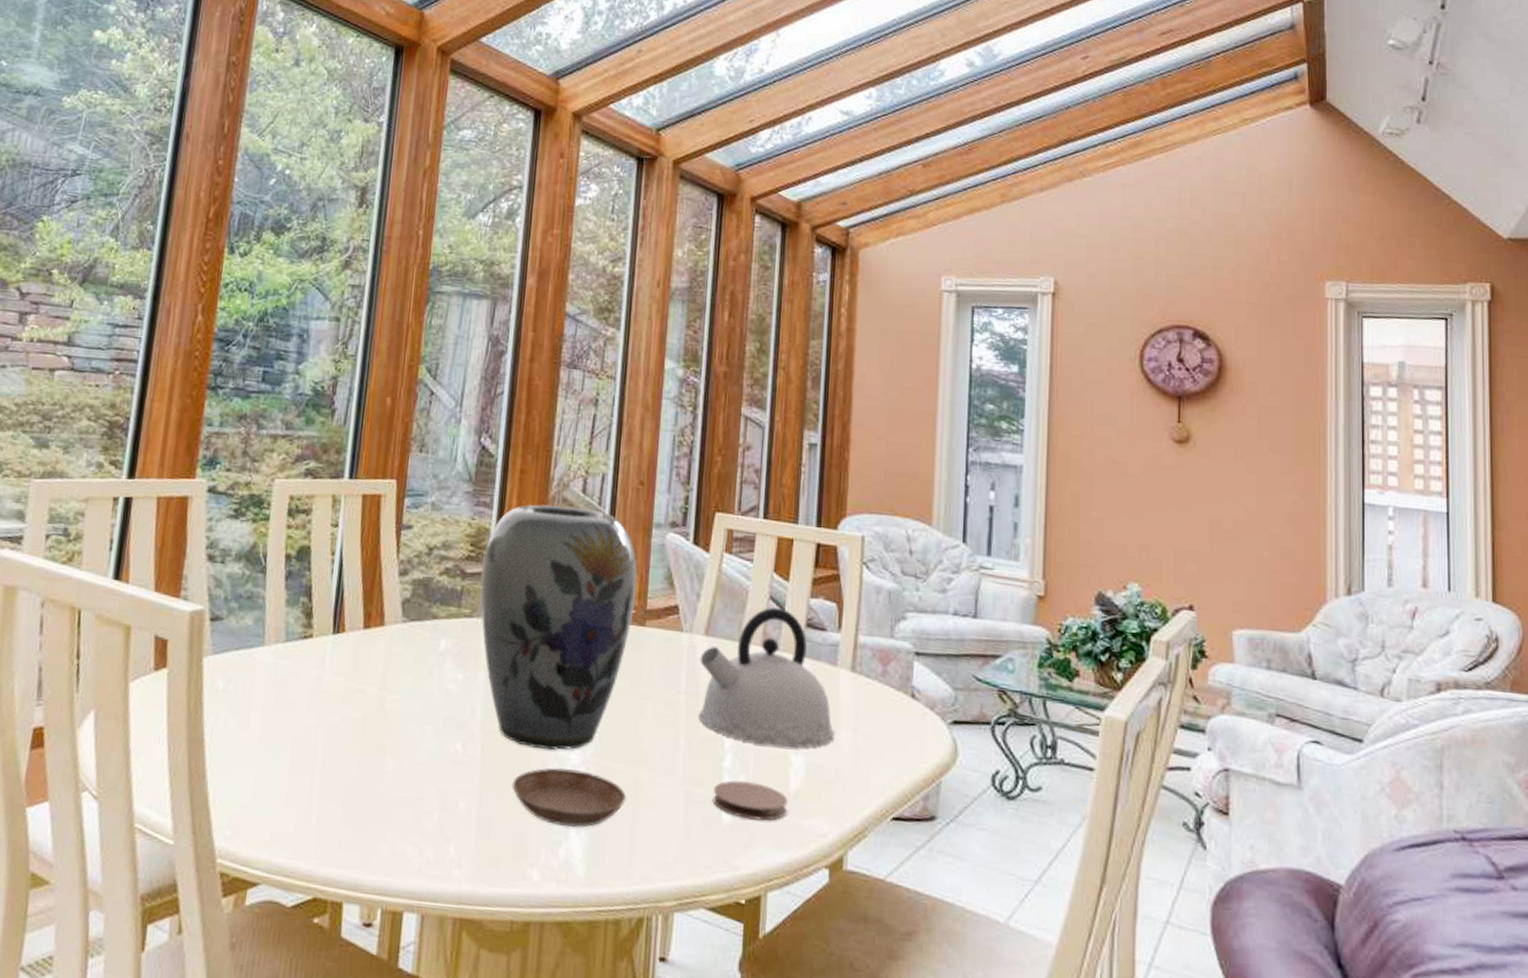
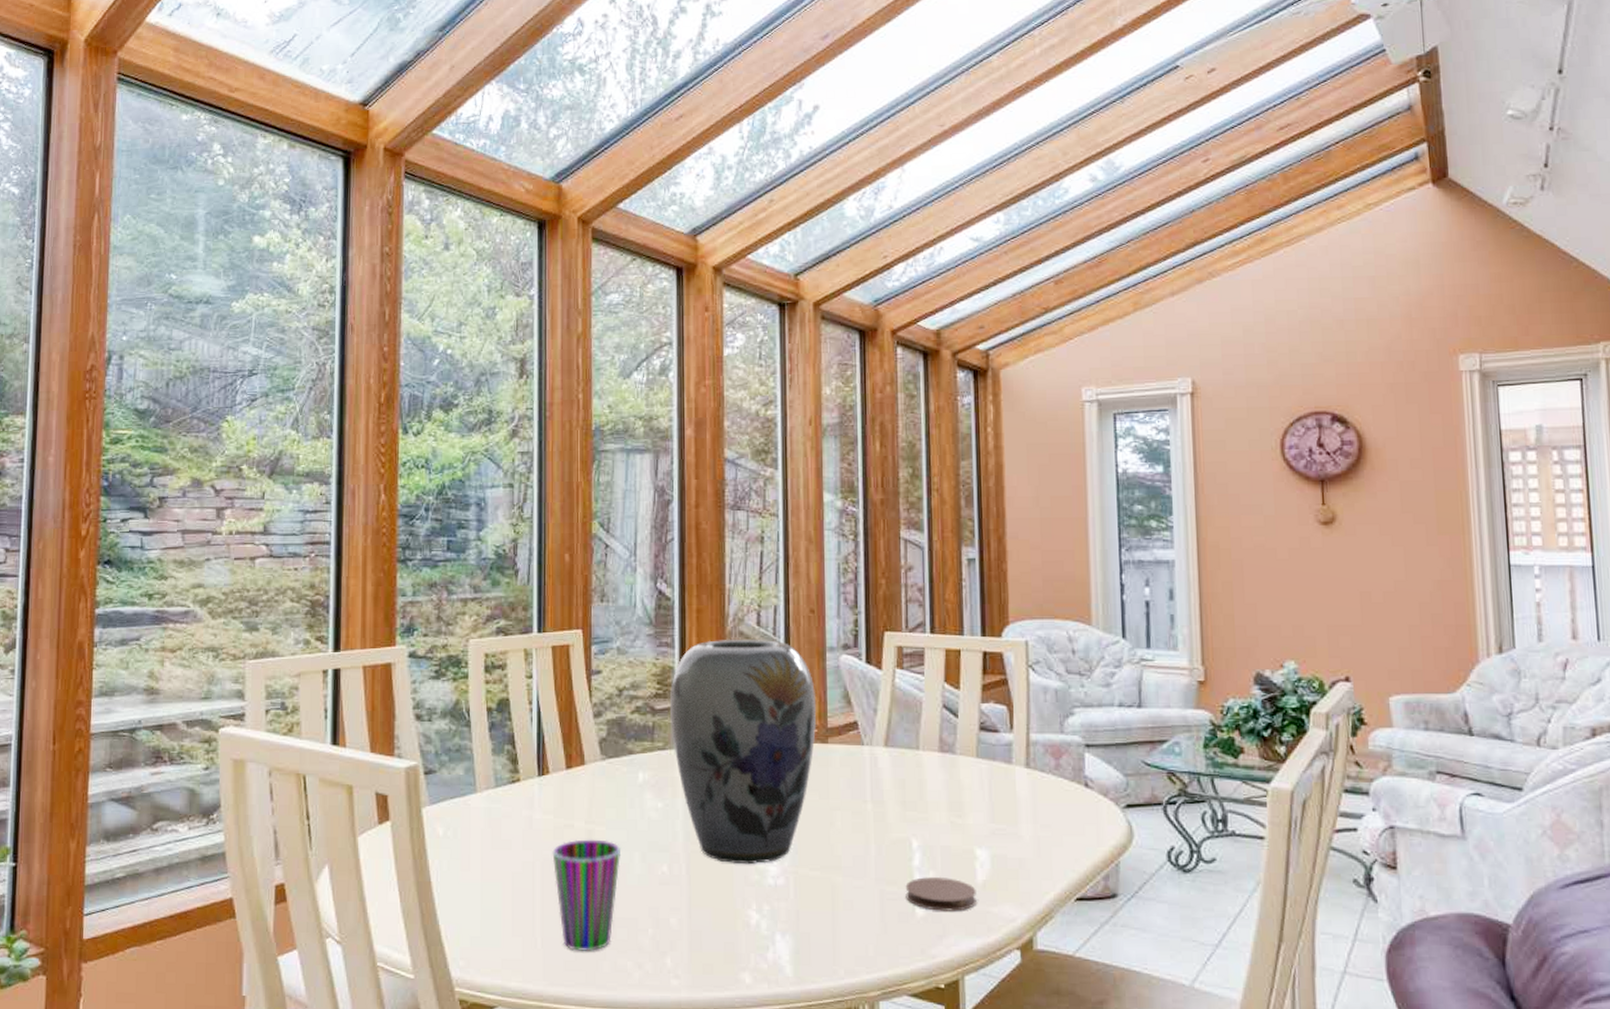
cup: none [338,707,414,831] -> present [552,839,622,951]
saucer: present [512,768,626,828] -> none [718,879,825,933]
kettle: present [699,607,834,748] -> none [882,714,1015,843]

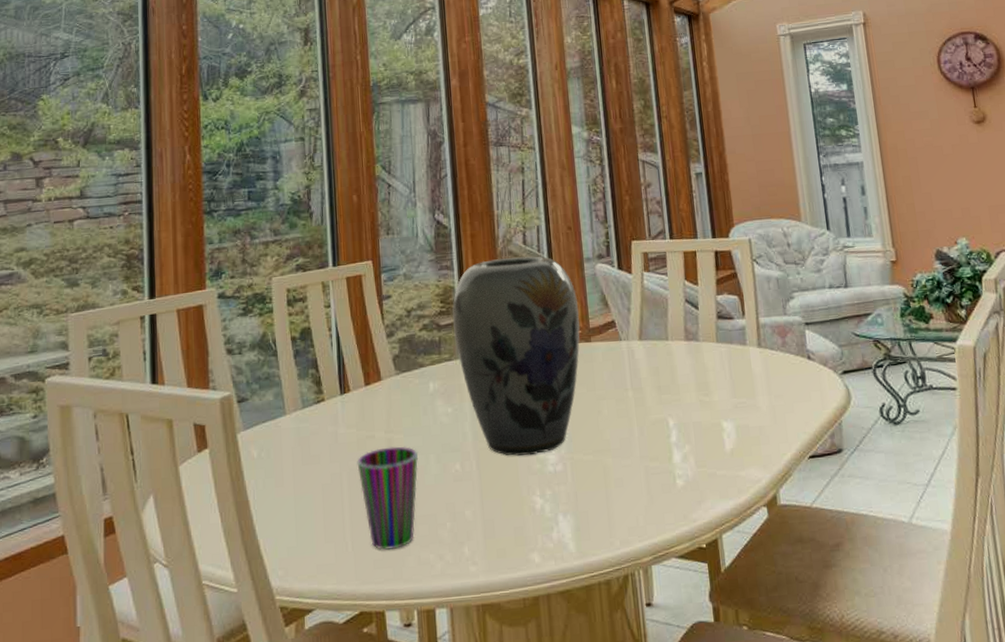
coaster: present [905,876,977,911] -> none [666,449,727,480]

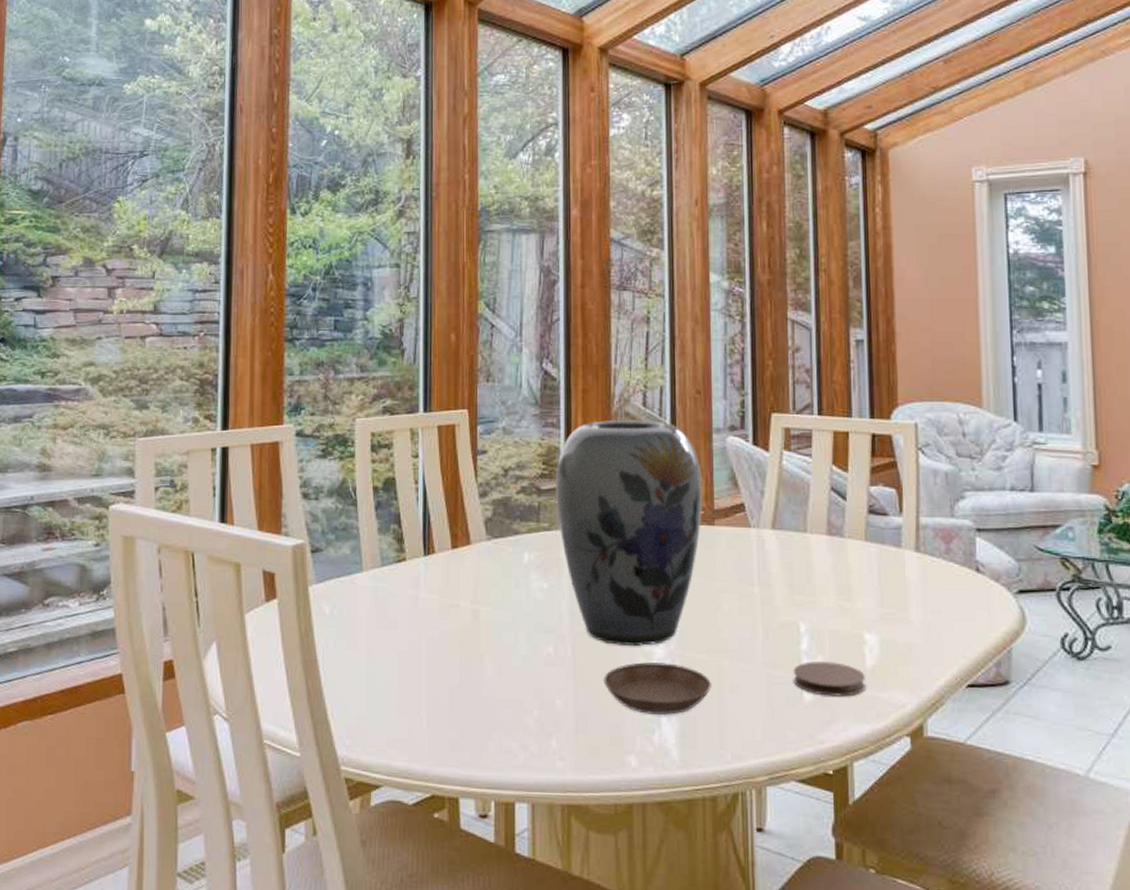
cup: present [357,446,418,550] -> none [438,619,507,732]
saucer: none [506,466,599,514] -> present [603,661,711,716]
coaster: none [666,449,727,480] -> present [793,661,866,697]

